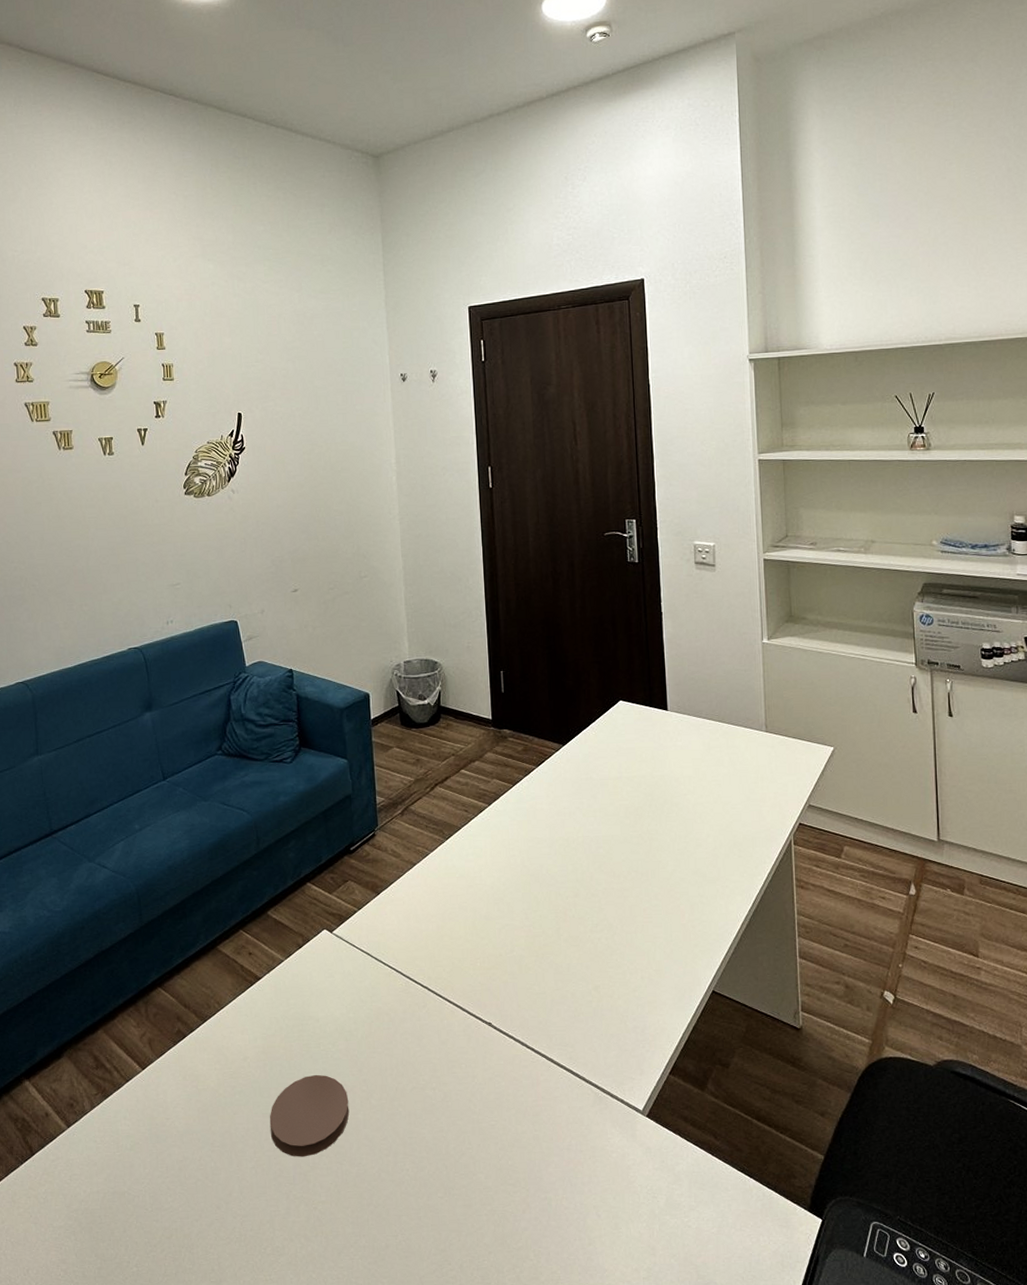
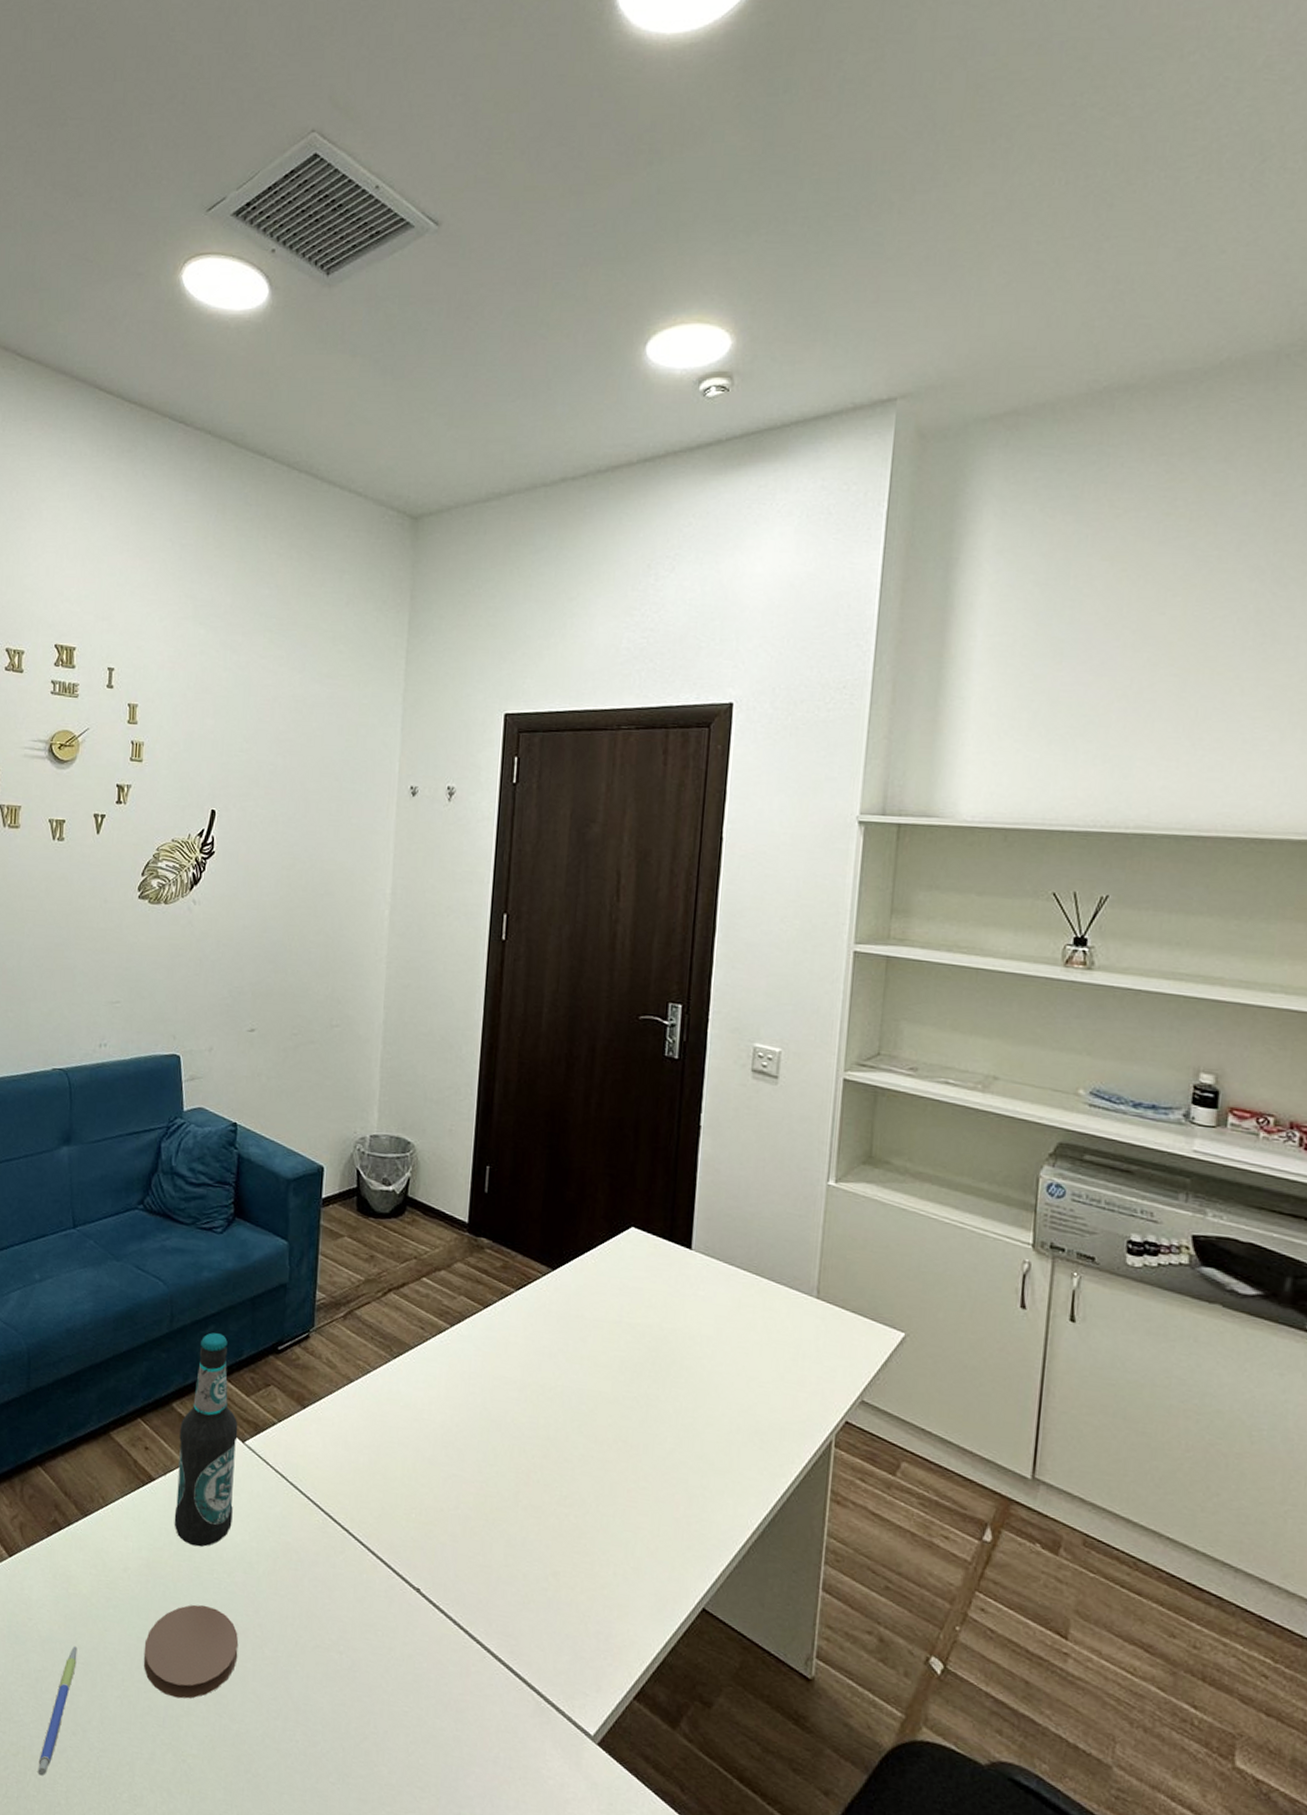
pen: none [190,1133,213,1250] -> present [38,1646,78,1776]
bottle: none [276,846,331,1027] -> present [174,1332,238,1547]

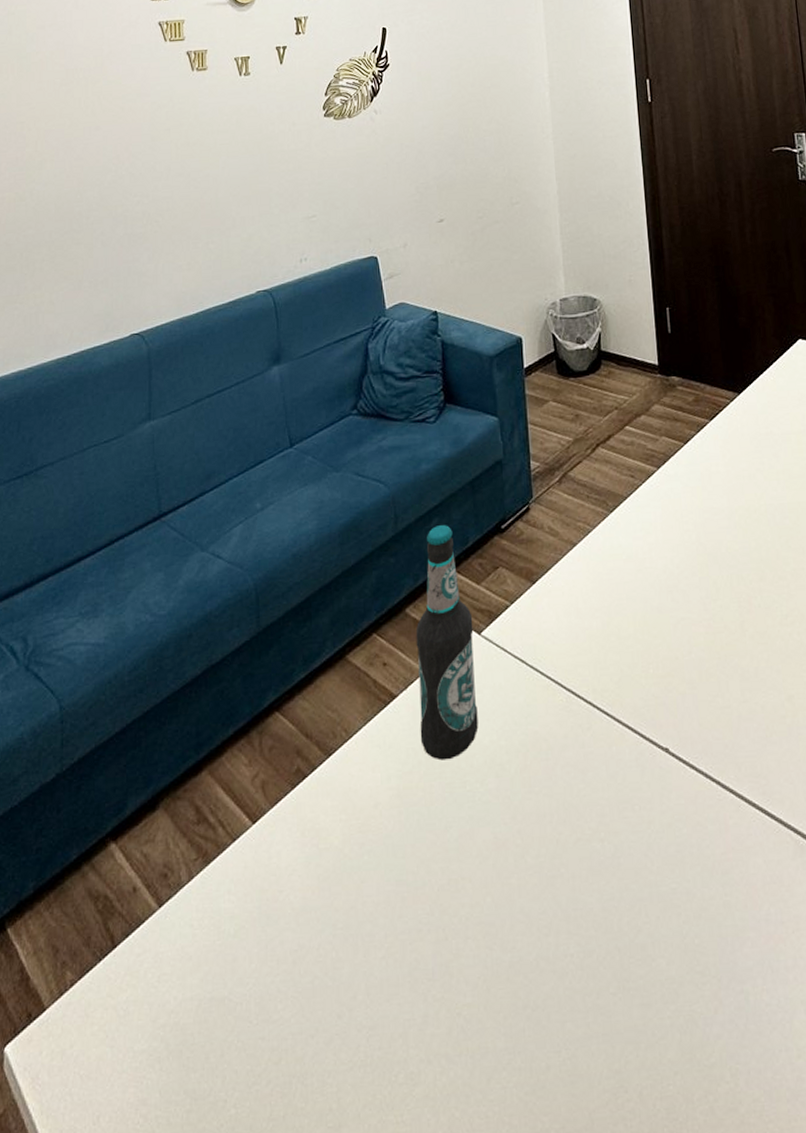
pen: present [38,1646,78,1776] -> none [304,910,335,1080]
coaster: present [143,1604,239,1699] -> none [404,824,501,941]

